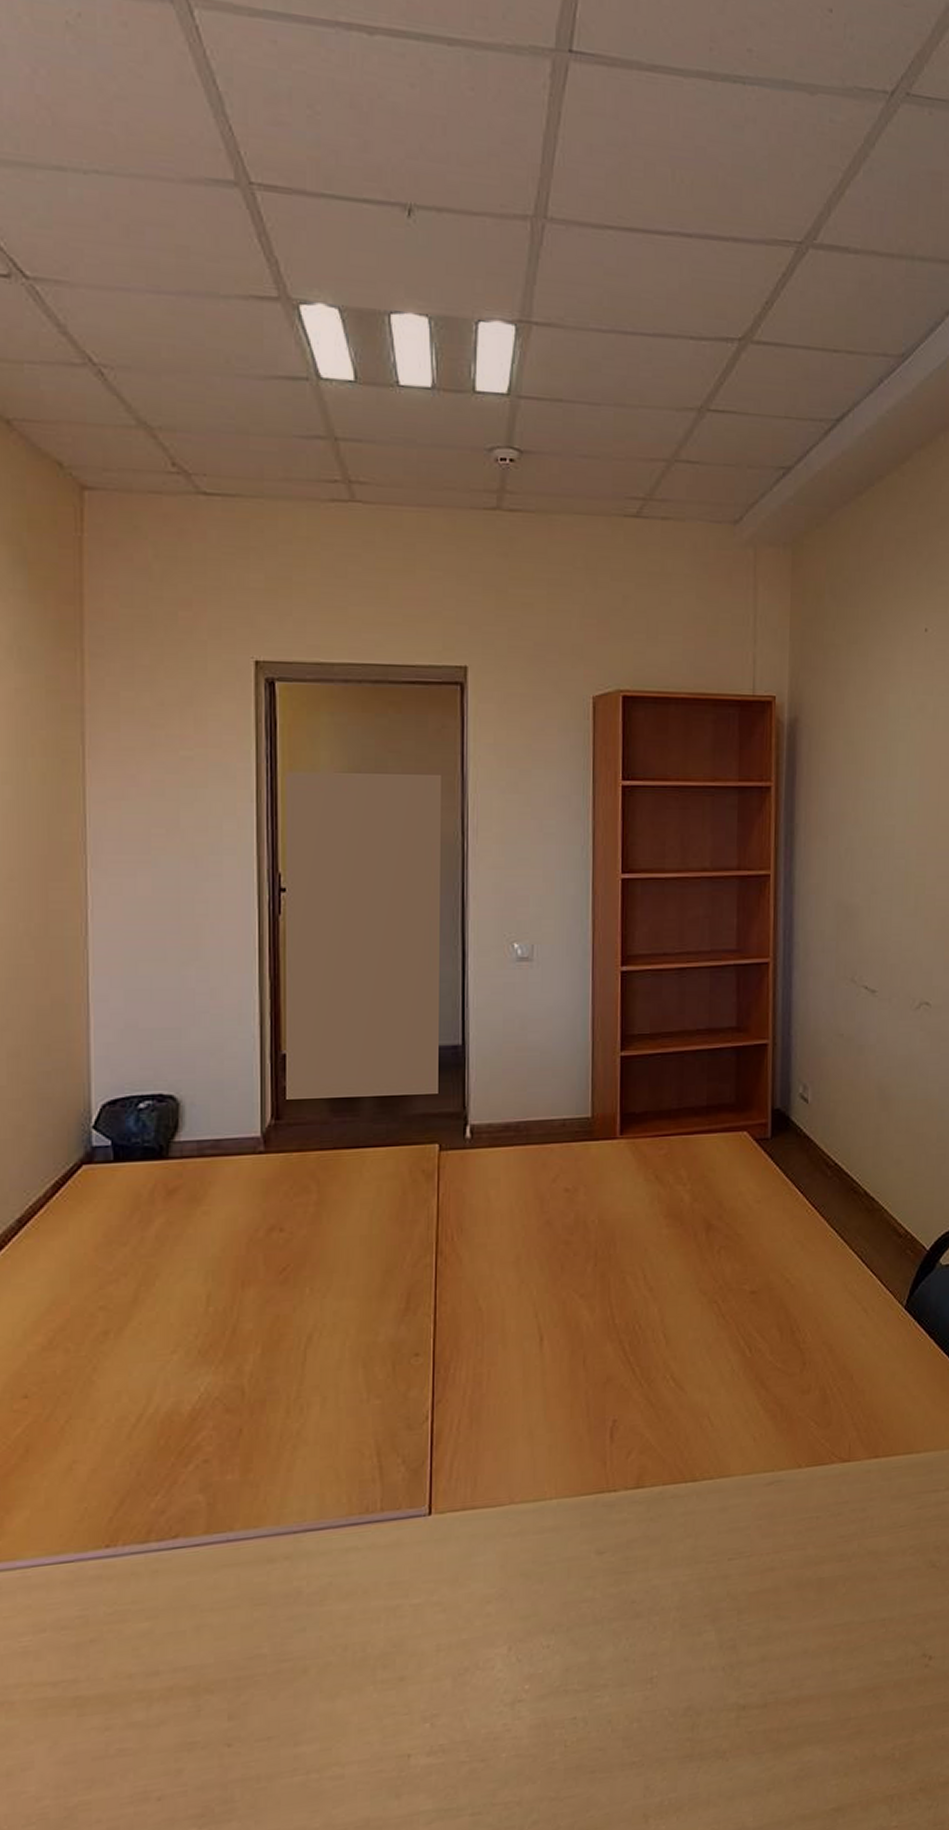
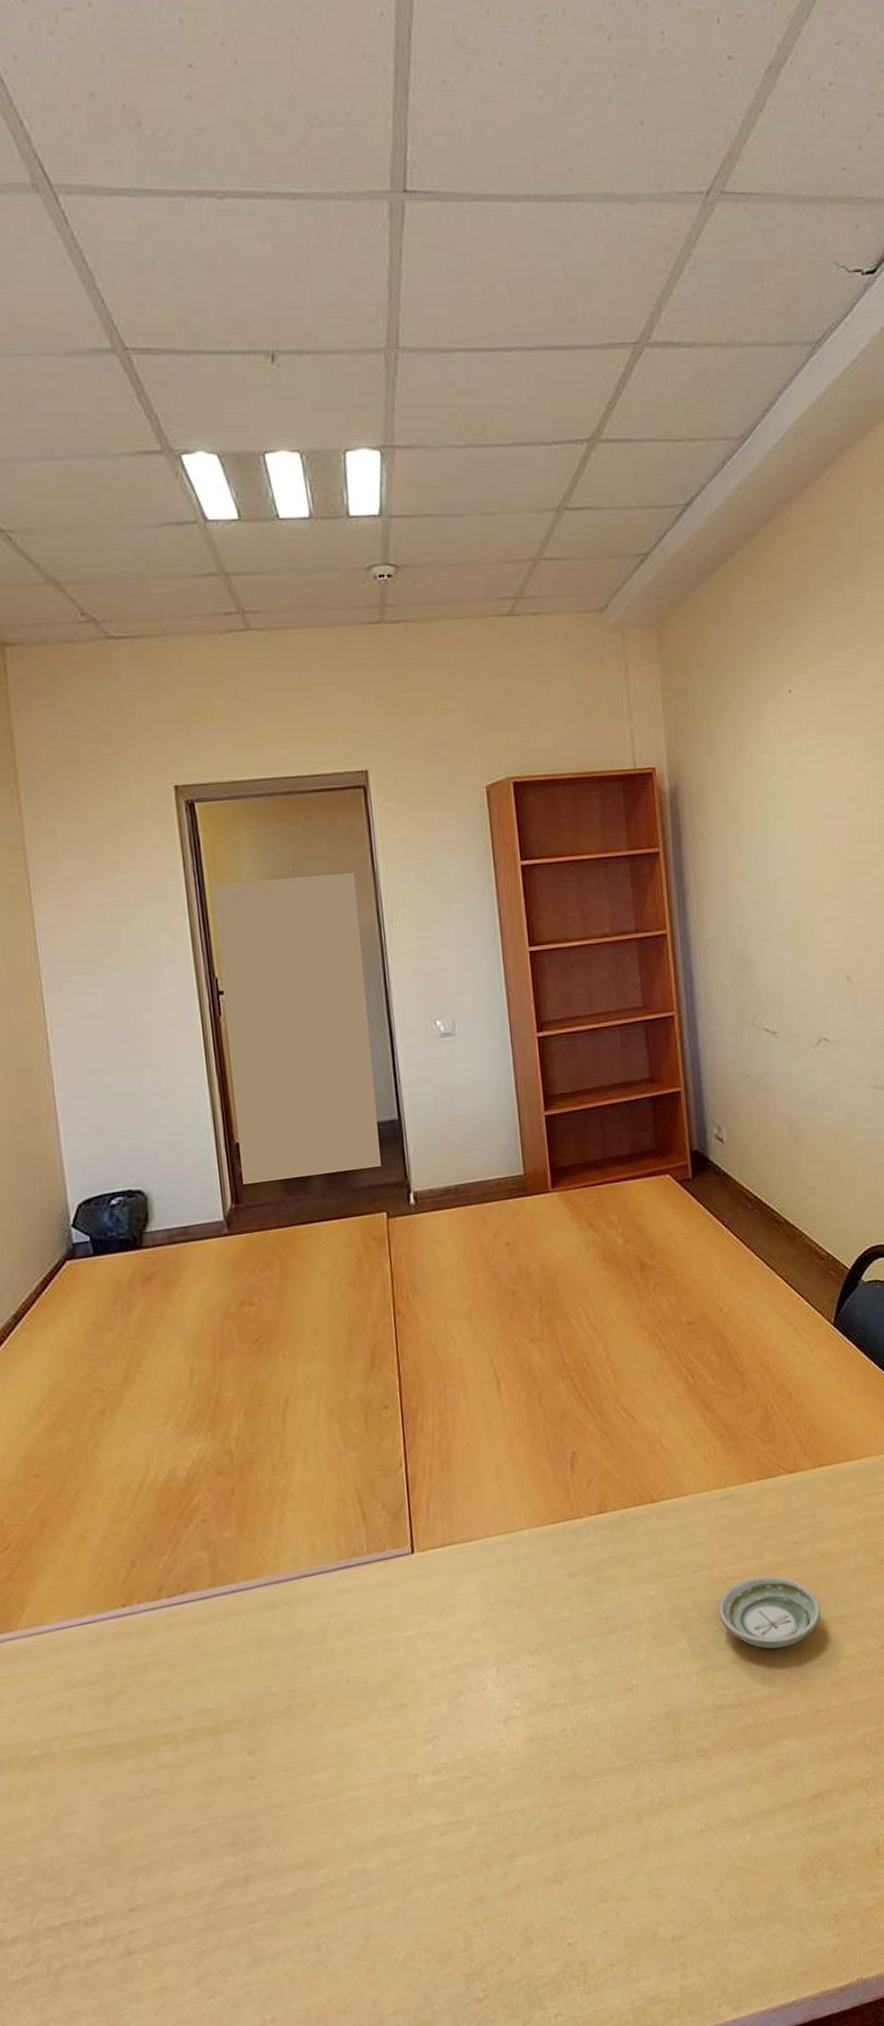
saucer: none [752,1569,862,1648] -> present [718,1576,821,1649]

